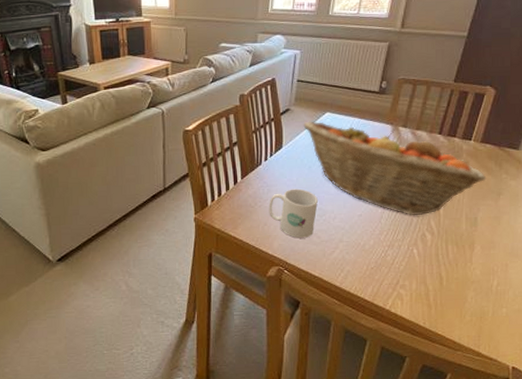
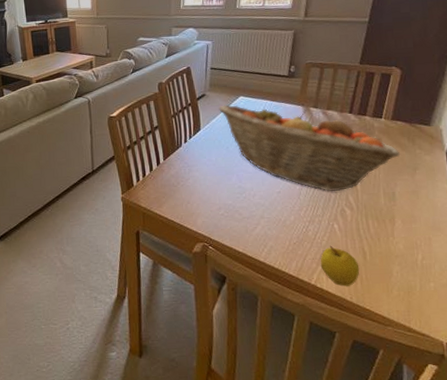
mug: present [268,188,318,239] -> none [190,168,237,216]
apple: none [396,270,435,312] -> present [320,245,360,287]

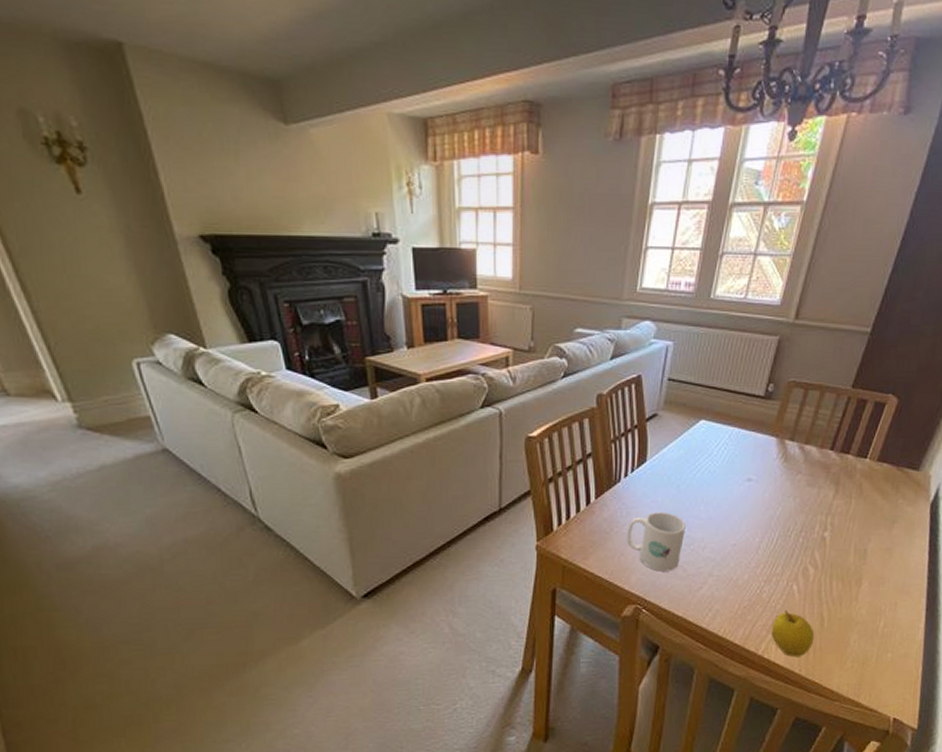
mug: none [190,168,237,216] -> present [627,512,686,572]
fruit basket: present [219,104,401,191] -> none [673,429,881,545]

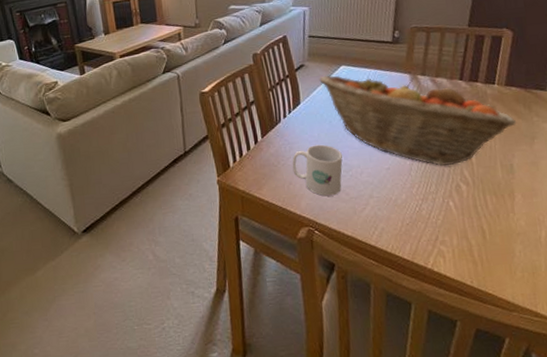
fruit basket: none [673,429,881,545] -> present [319,75,517,166]
apple: present [771,610,815,657] -> none [436,225,479,270]

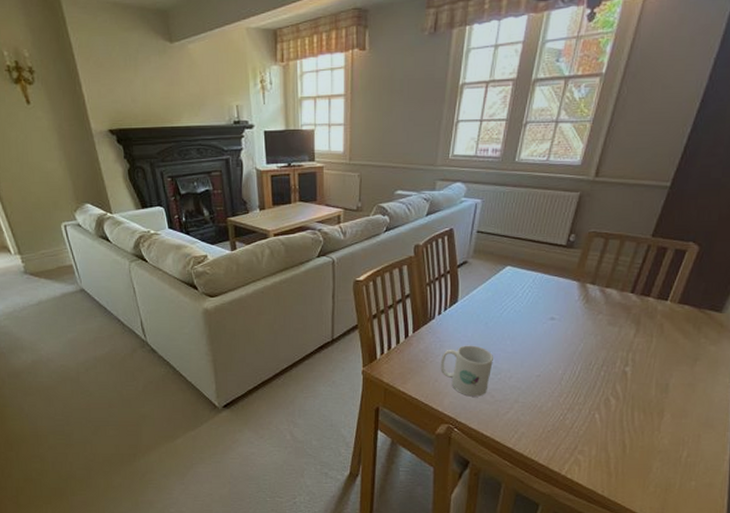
fruit basket: present [319,75,517,166] -> none [481,274,682,378]

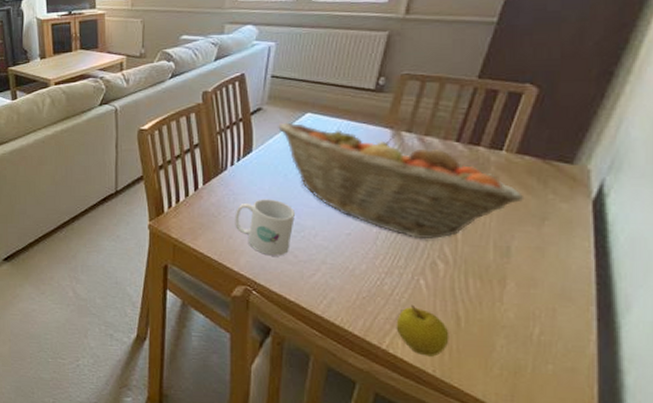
fruit basket: none [481,274,682,378] -> present [278,122,525,239]
apple: none [574,436,617,479] -> present [396,304,449,357]

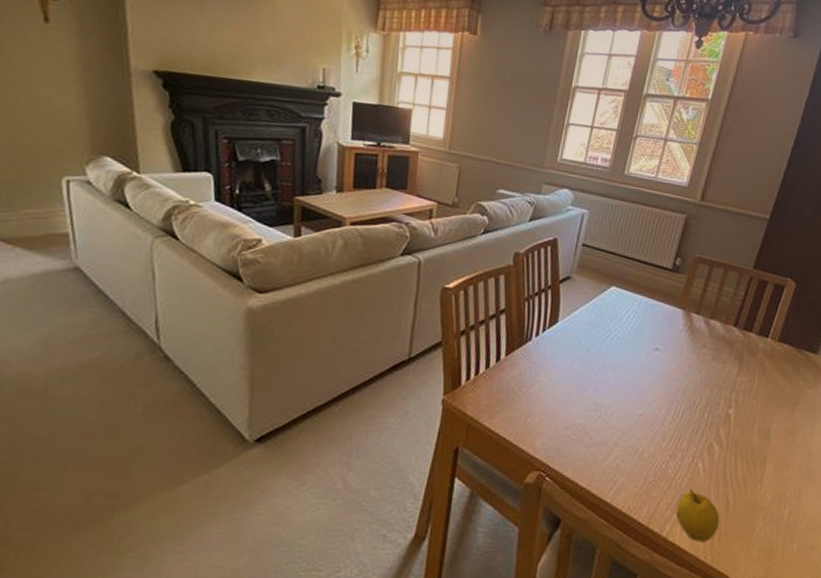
mug: present [235,199,295,256] -> none [534,374,593,438]
fruit basket: present [278,122,525,239] -> none [584,294,783,421]

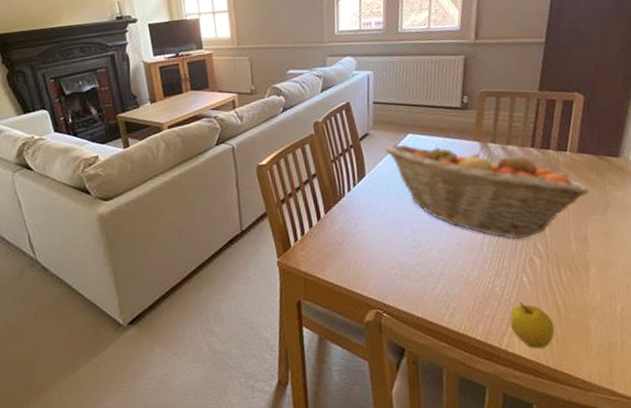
fruit basket: none [584,294,783,421] -> present [385,144,590,239]

